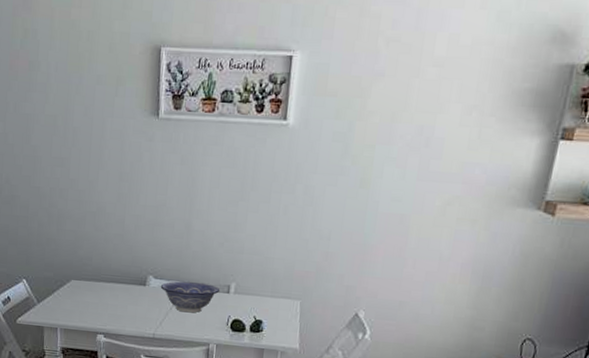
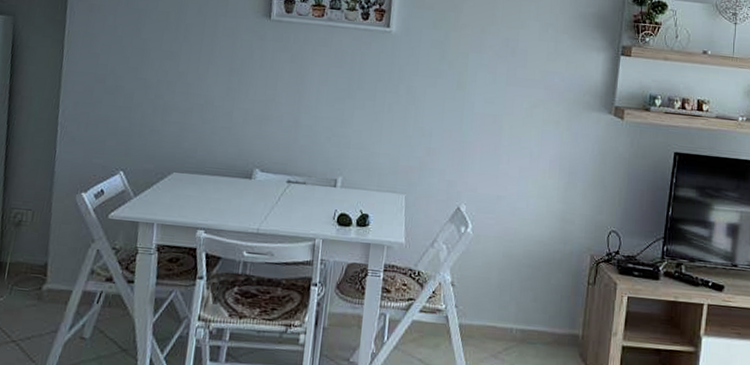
decorative bowl: present [160,281,221,313] -> none [266,174,327,207]

